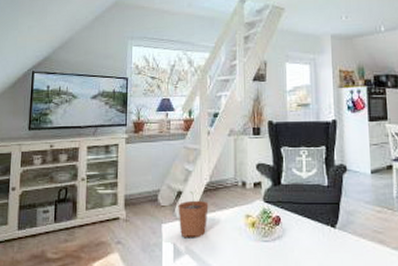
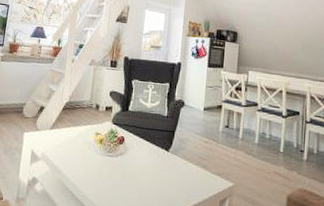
plant pot: present [178,192,209,238] -> none [38,108,66,147]

